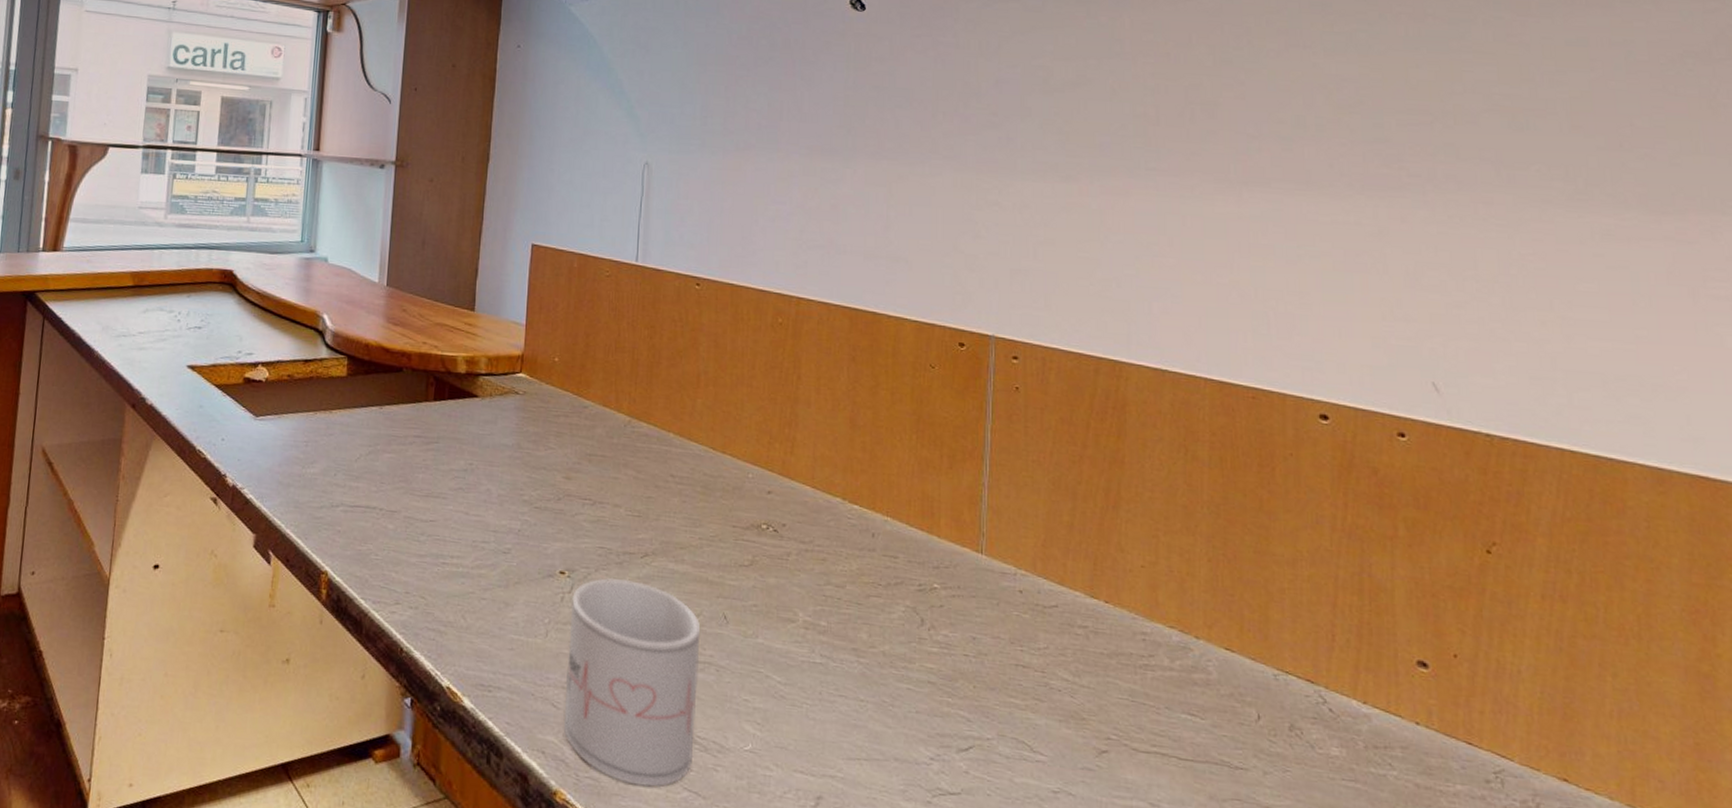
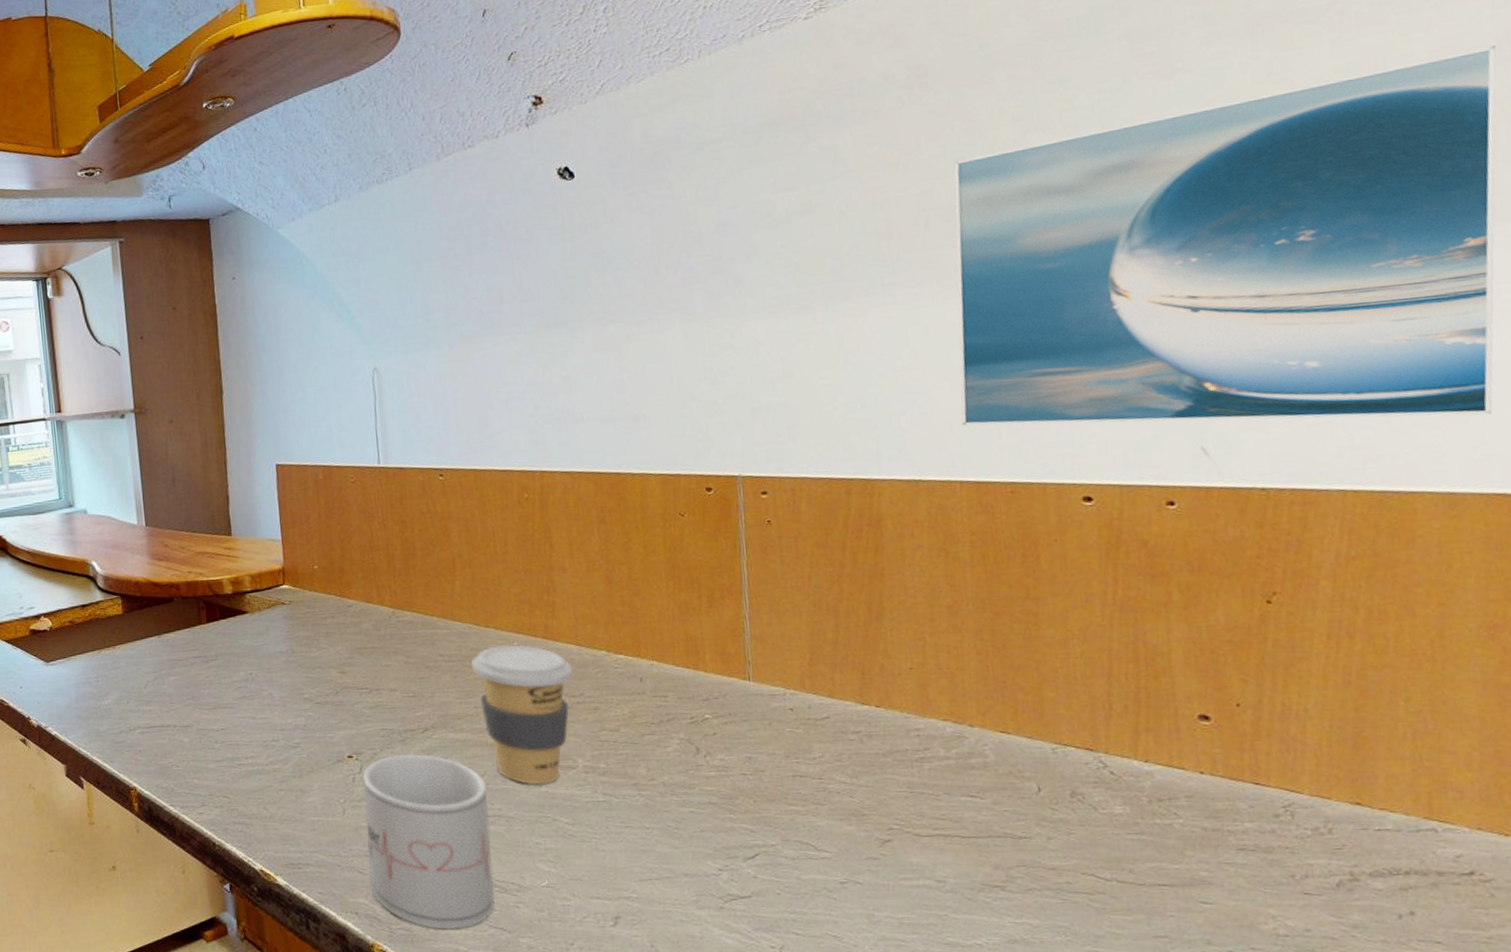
coffee cup: none [702,474,805,635] -> present [471,645,573,785]
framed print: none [1210,46,1706,396] -> present [954,45,1497,426]

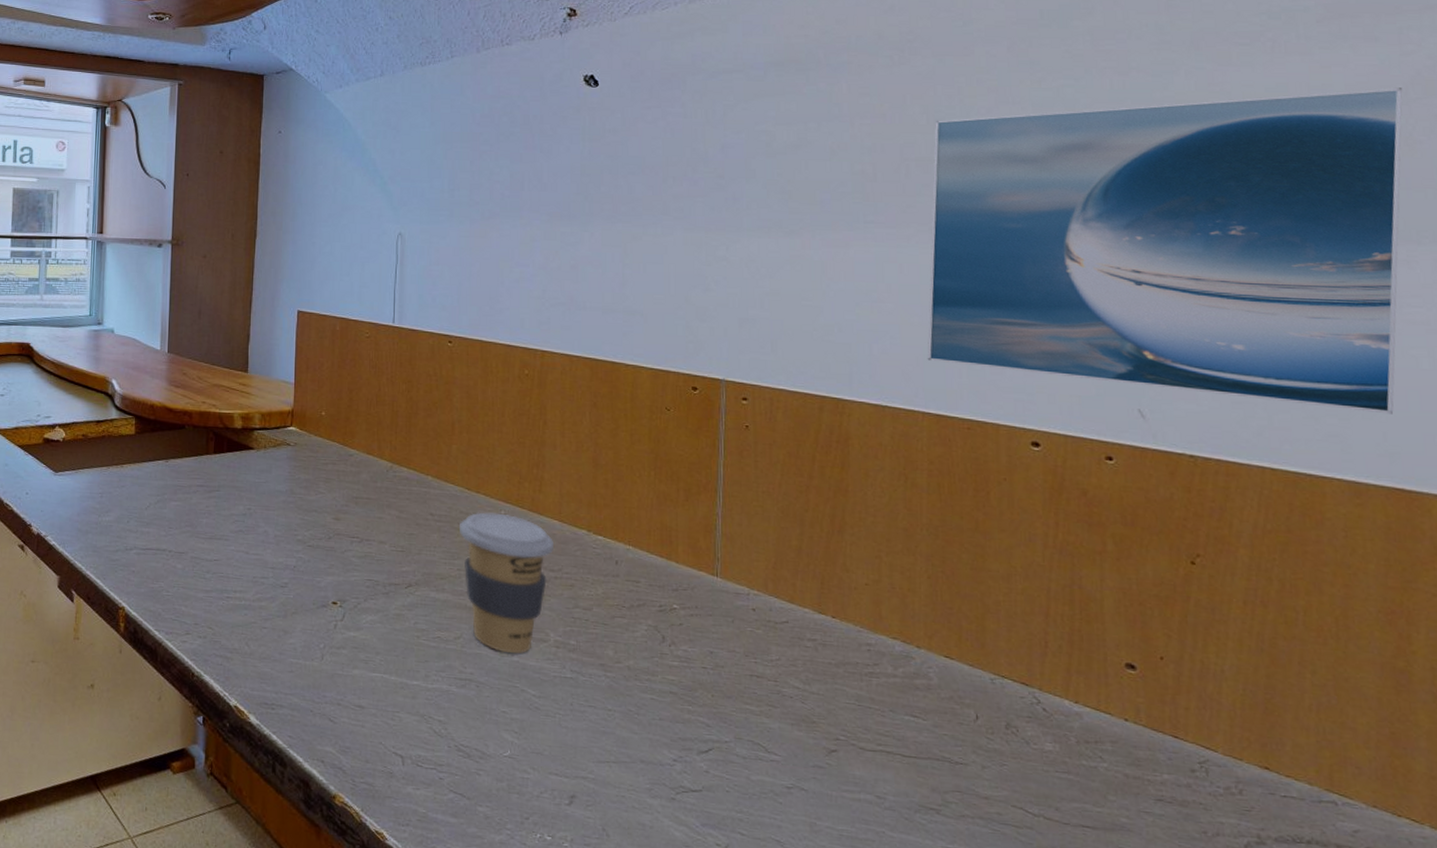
mug: present [362,753,495,929] -> none [339,606,461,790]

